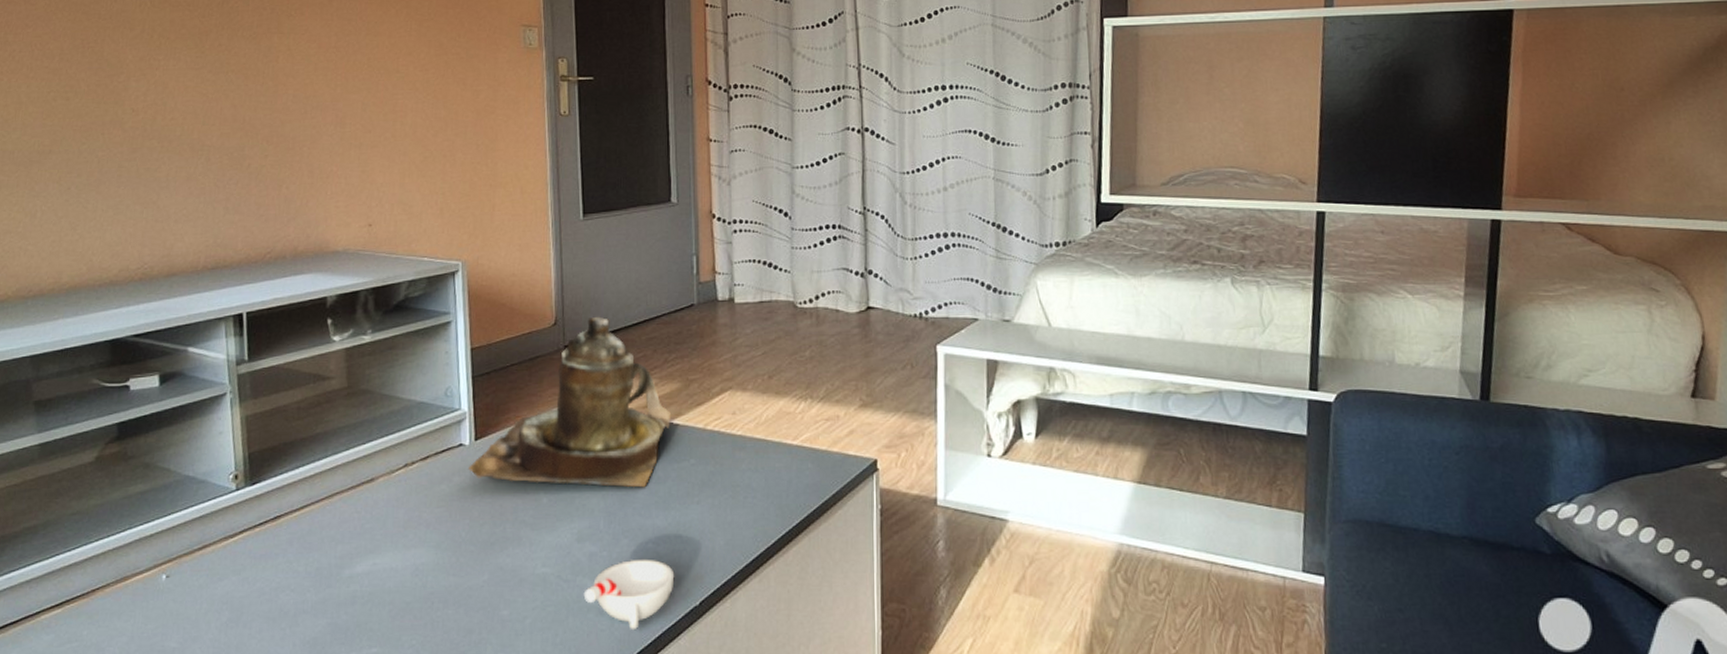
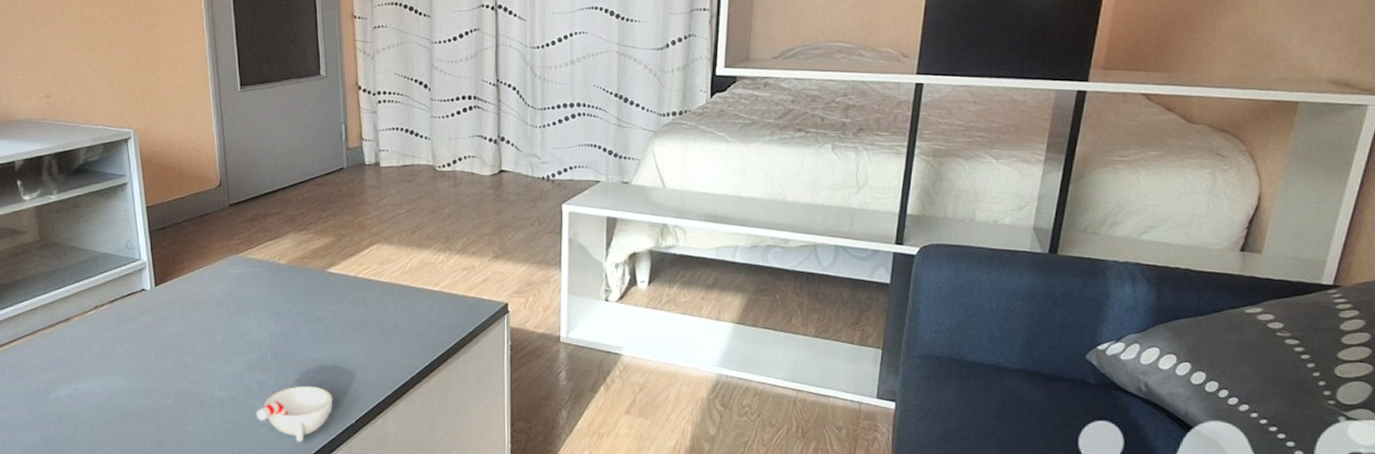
teapot: present [467,316,671,488] -> none [150,178,326,327]

